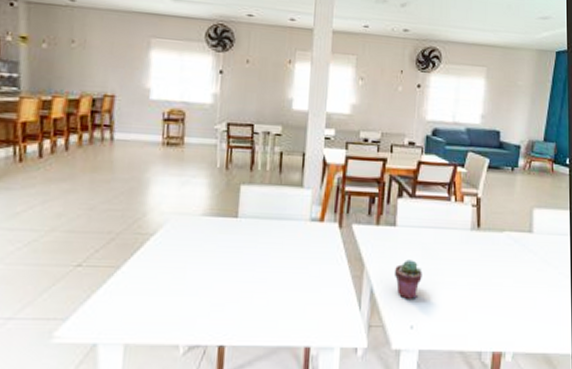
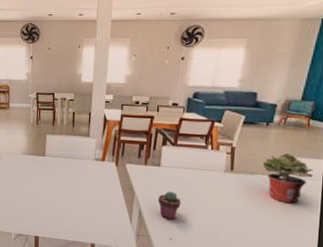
potted plant: none [510,204,561,266] -> present [262,153,313,204]

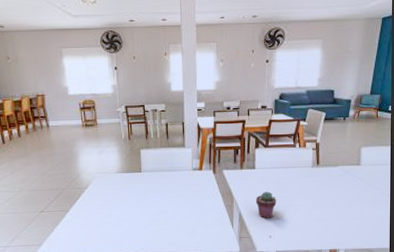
potted plant: present [262,153,313,204] -> none [342,144,383,189]

